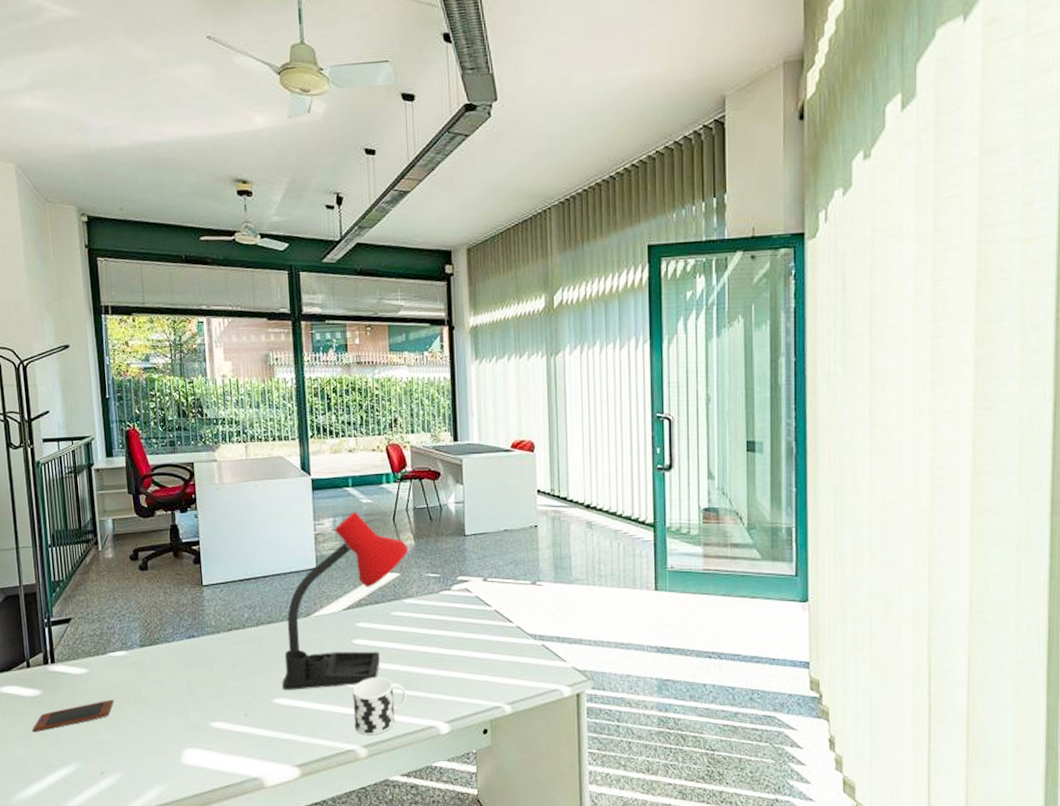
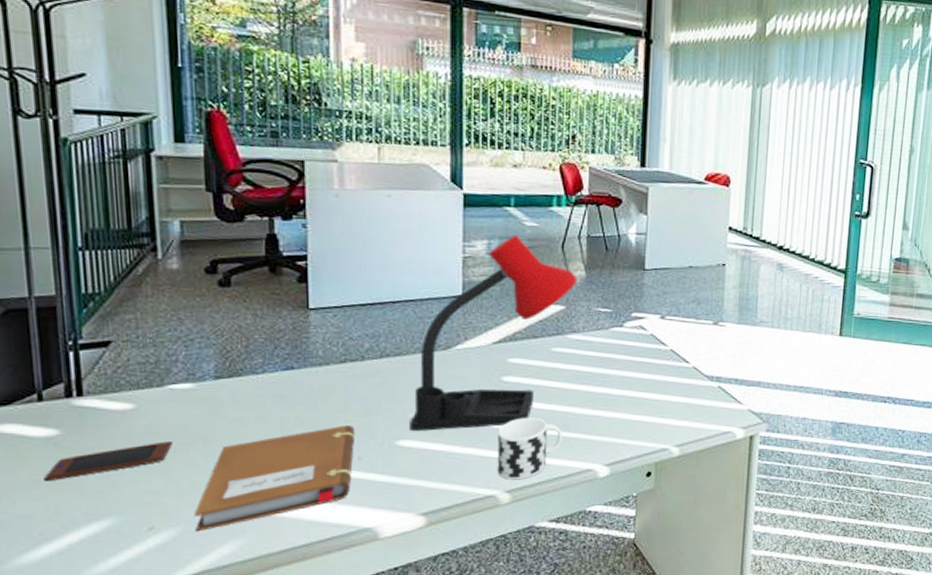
notebook: none [130,685,243,777] -> present [194,425,356,532]

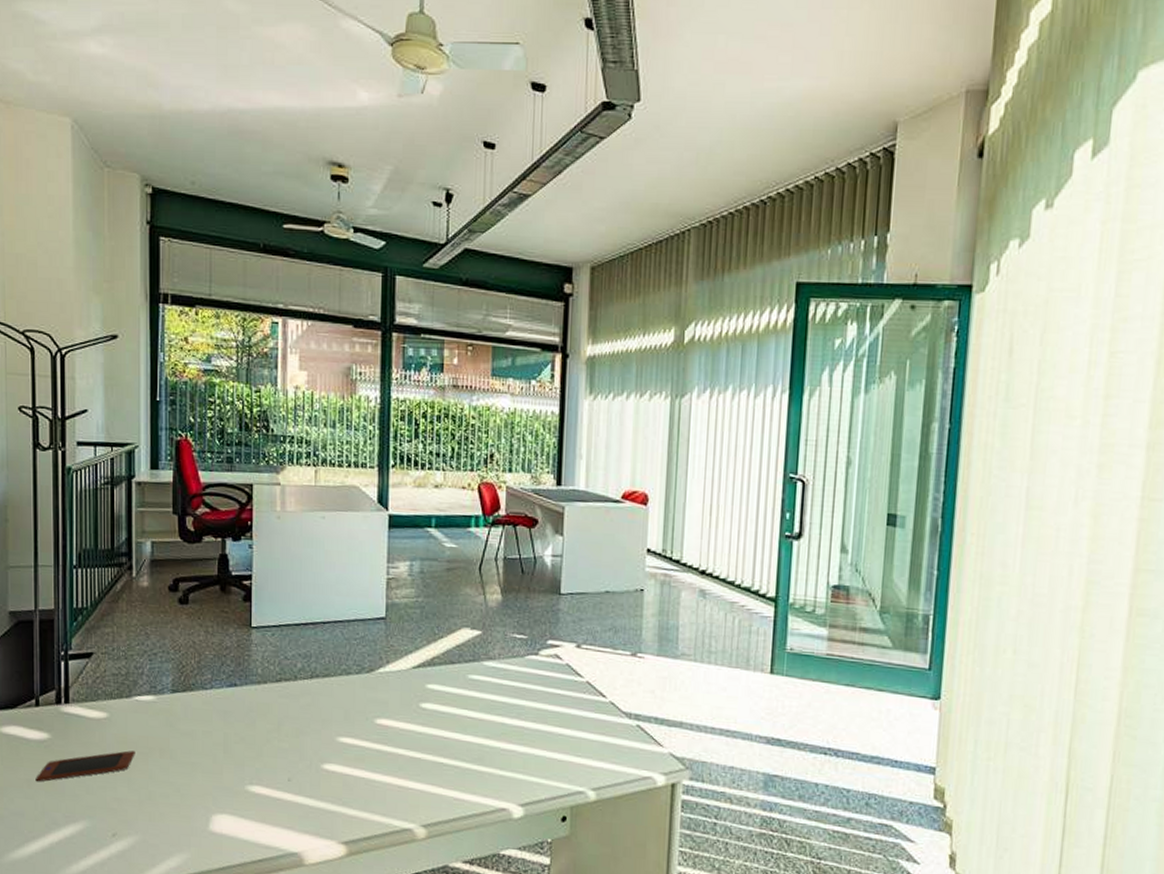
notebook: present [194,425,356,532] -> none [149,745,287,842]
desk lamp: present [410,234,578,432] -> none [335,556,494,756]
cup: present [497,417,562,480] -> none [414,747,477,815]

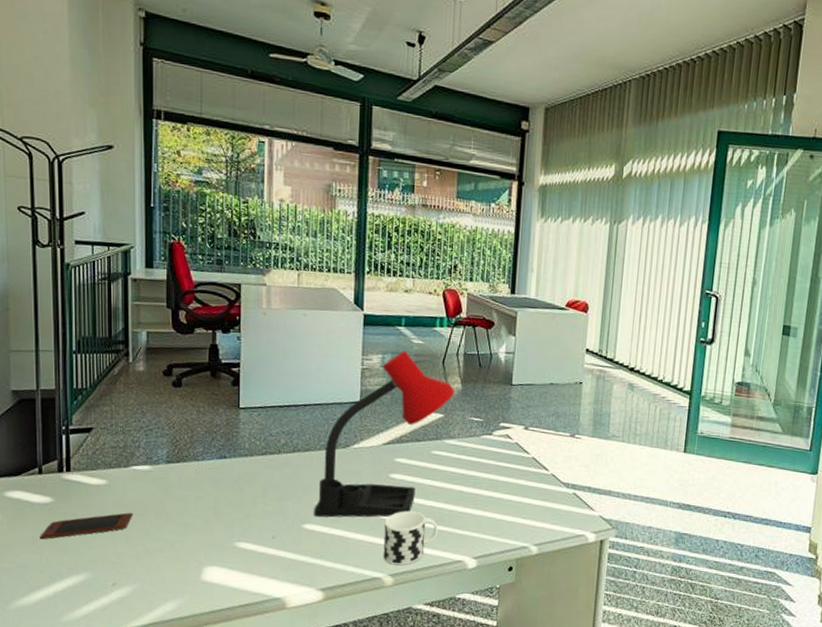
desk lamp: none [335,556,494,756] -> present [314,350,455,518]
cup: none [414,747,477,815] -> present [383,511,438,566]

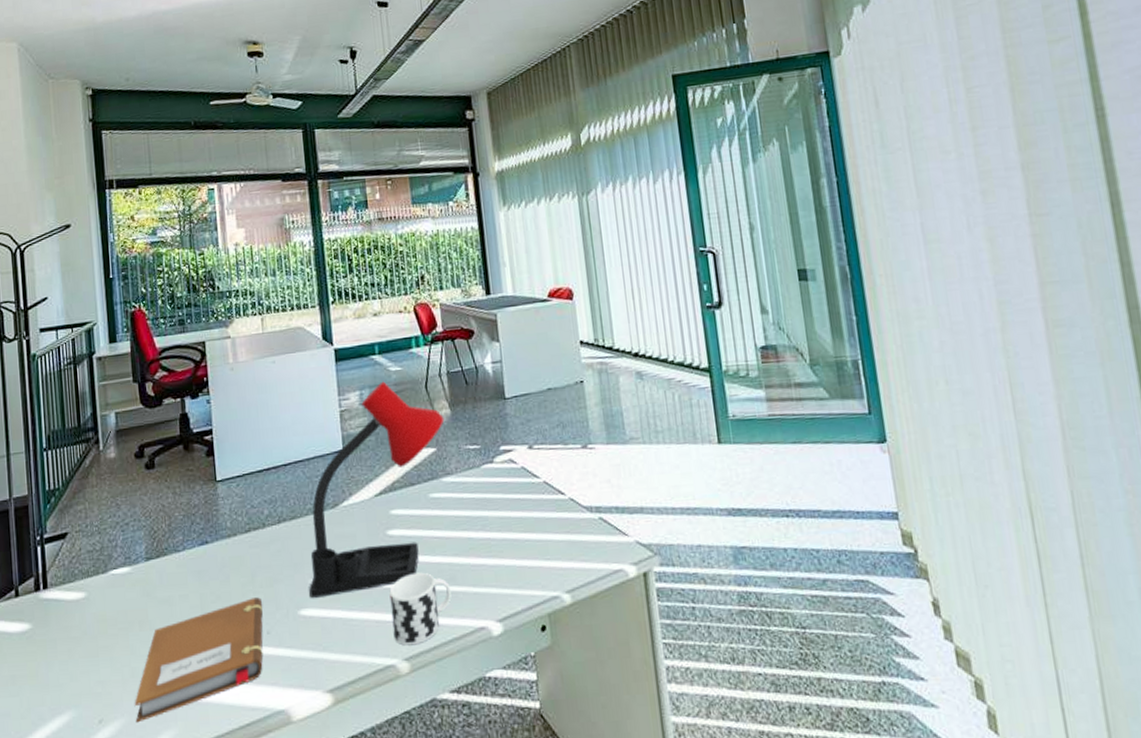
smartphone: present [39,512,133,540] -> none [19,628,116,677]
notebook: none [146,508,271,590] -> present [134,597,264,723]

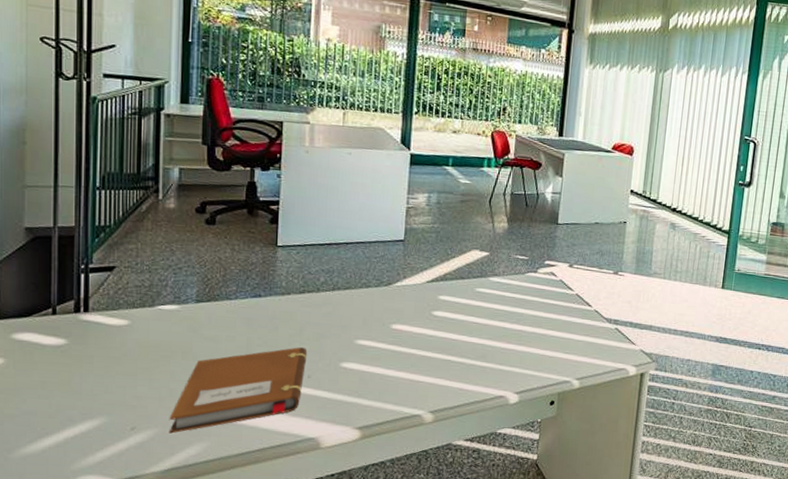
desk lamp: present [309,381,445,599] -> none [353,189,501,356]
cup: present [389,572,451,646] -> none [423,347,480,402]

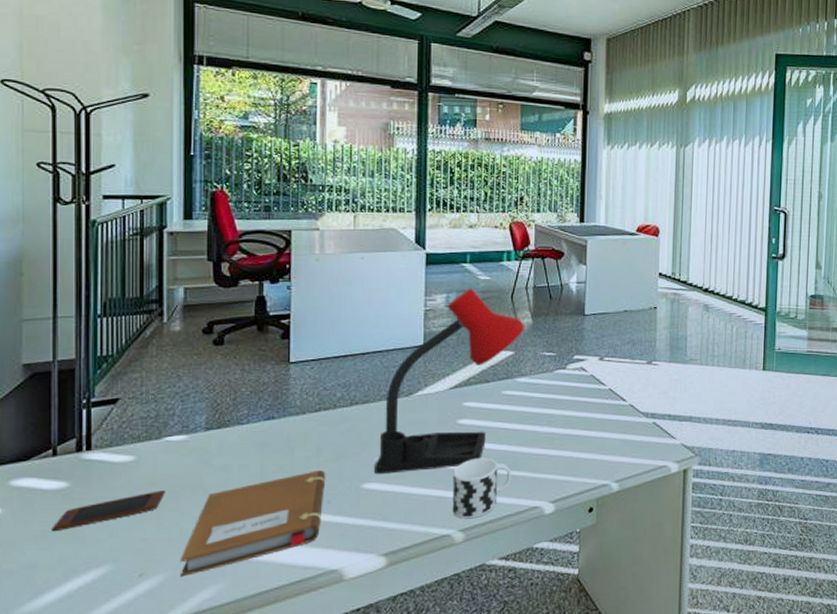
smartphone: none [50,354,157,384] -> present [51,490,165,532]
desk lamp: none [353,189,501,356] -> present [374,288,525,475]
cup: none [423,347,480,402] -> present [452,457,511,519]

